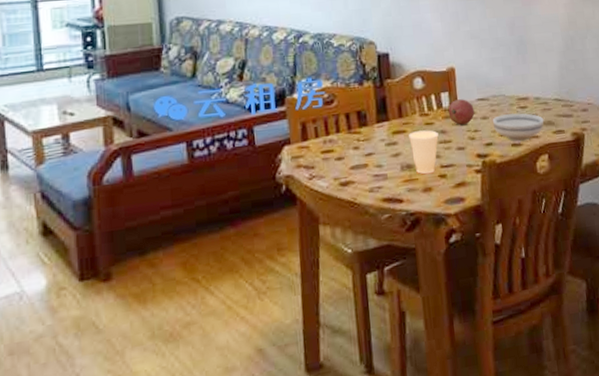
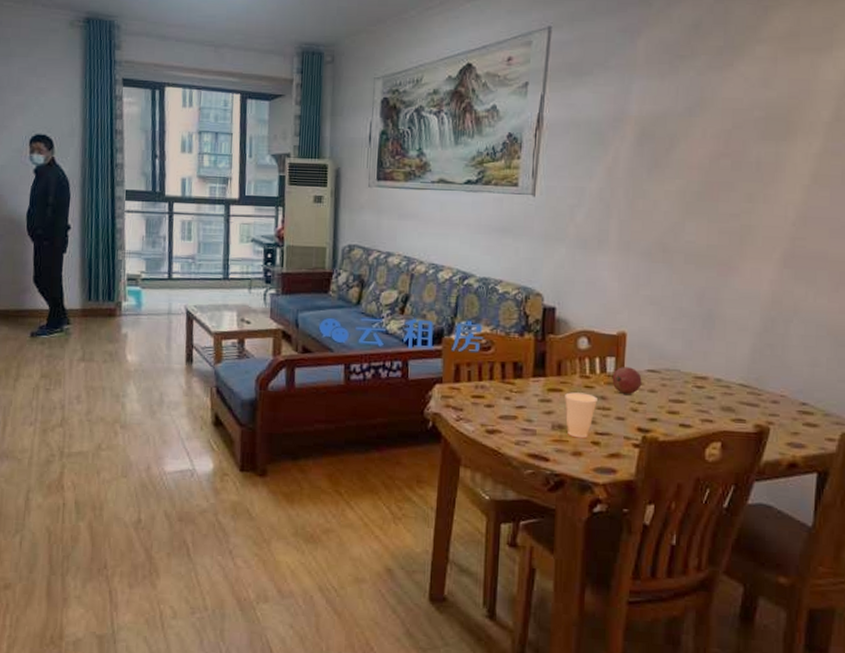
bowl: present [492,112,544,141] -> none [660,390,723,423]

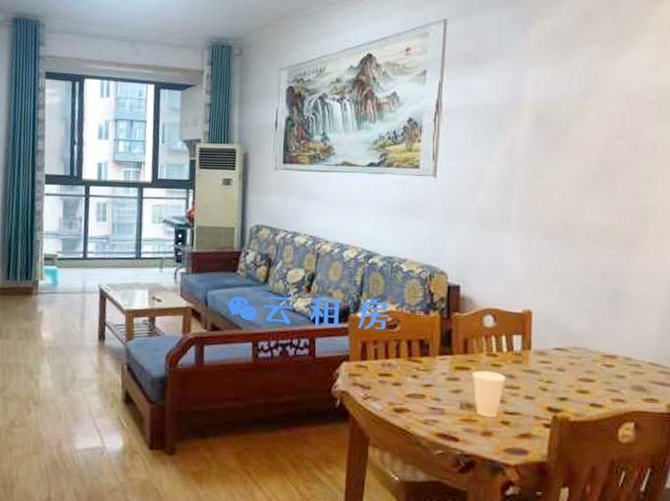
fruit: present [612,367,642,394] -> none [519,345,550,373]

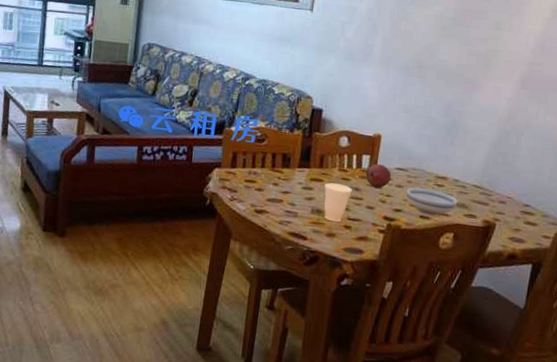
fruit: none [519,345,550,373] -> present [365,164,391,188]
bowl: none [569,369,634,402] -> present [405,187,458,215]

